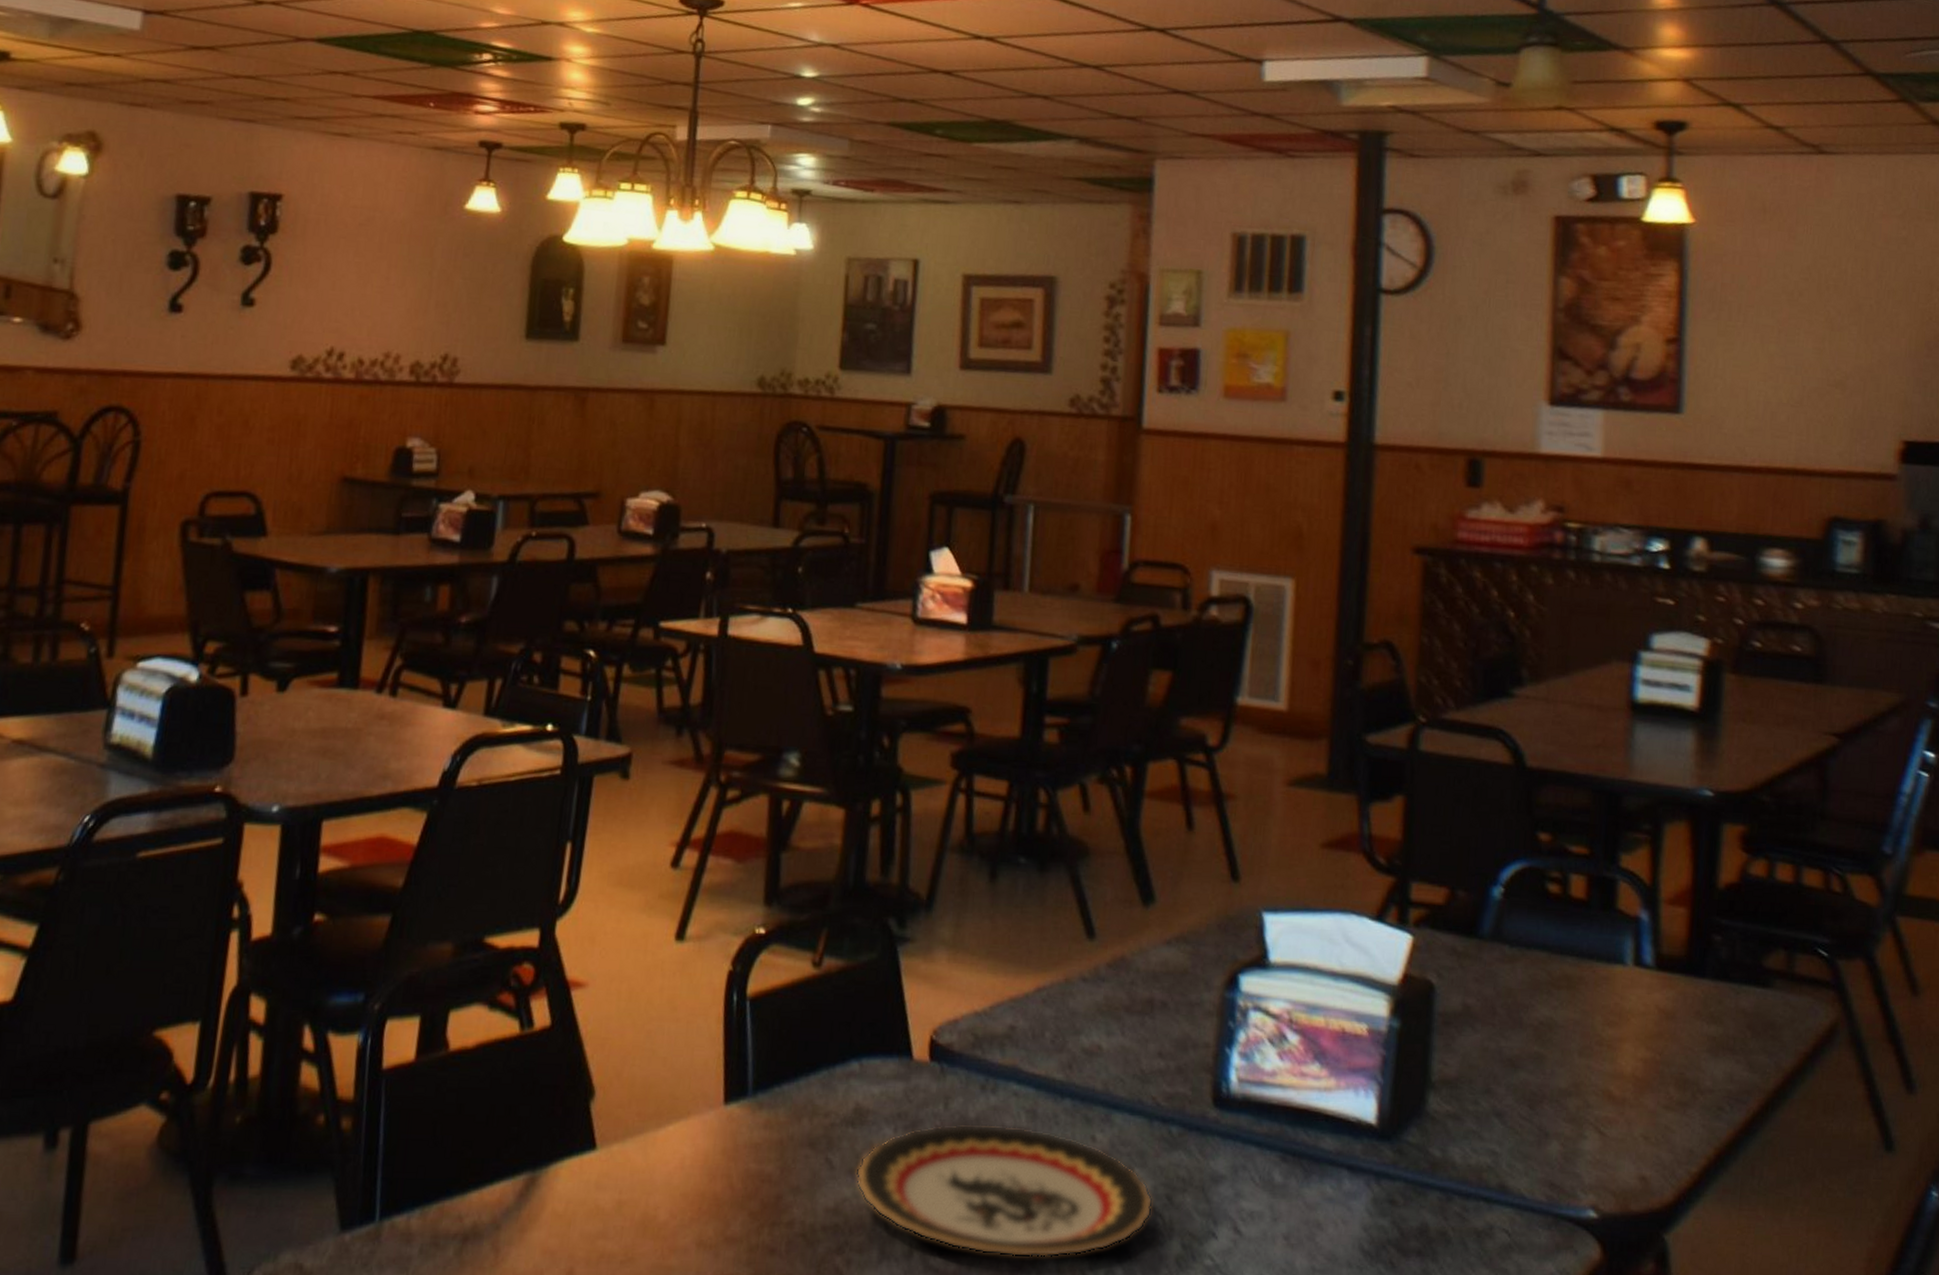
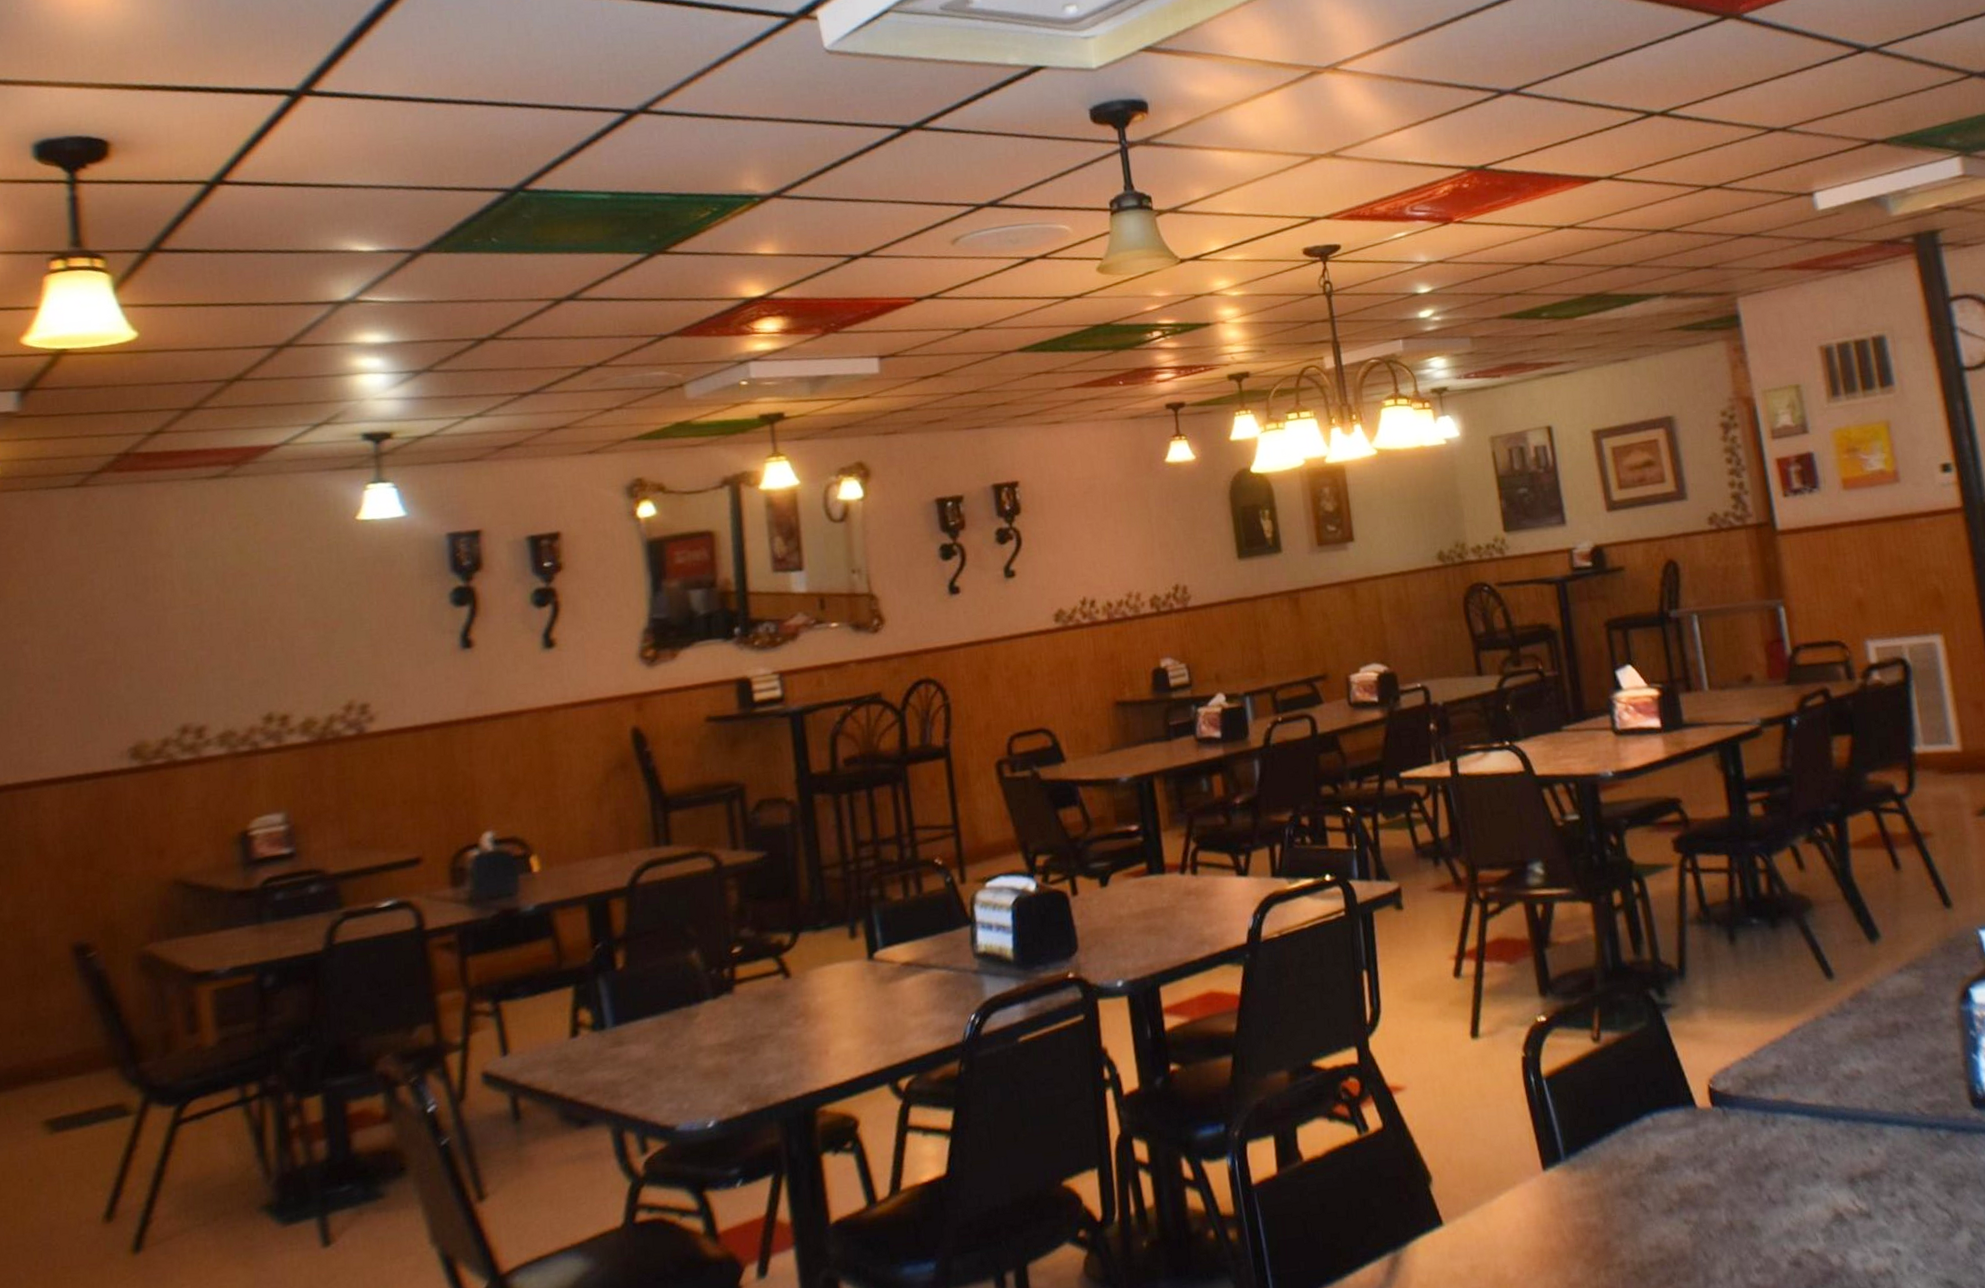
plate: present [855,1124,1153,1258] -> none [1668,1151,1938,1267]

